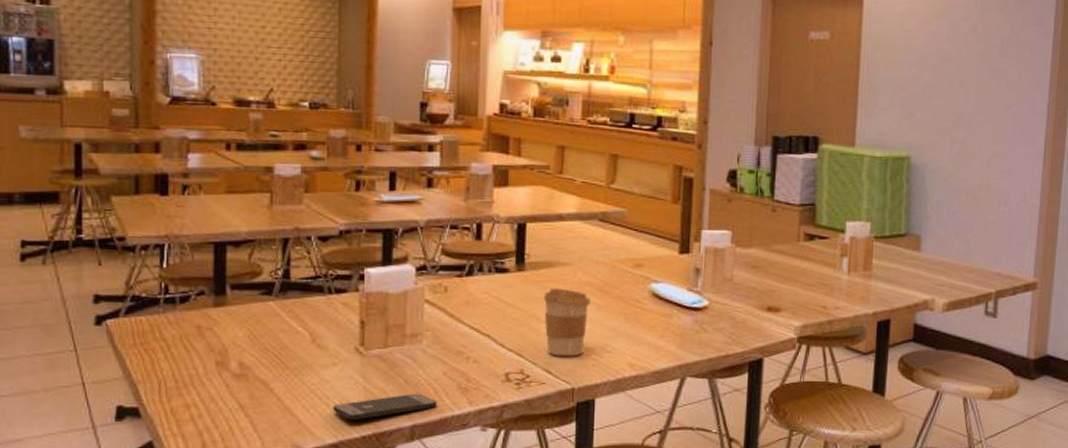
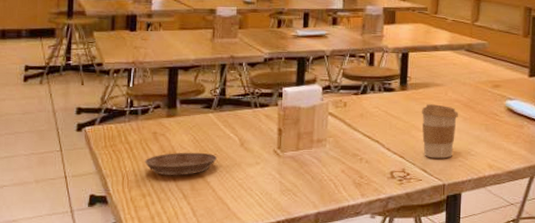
saucer: none [187,351,281,381] -> present [145,152,217,176]
smartphone: present [332,393,437,420] -> none [255,187,337,208]

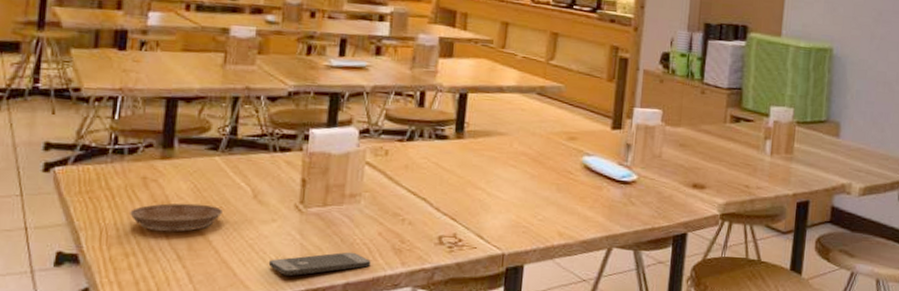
smartphone: none [255,187,337,208] -> present [268,252,371,276]
coffee cup: present [422,104,458,159] -> none [479,156,525,223]

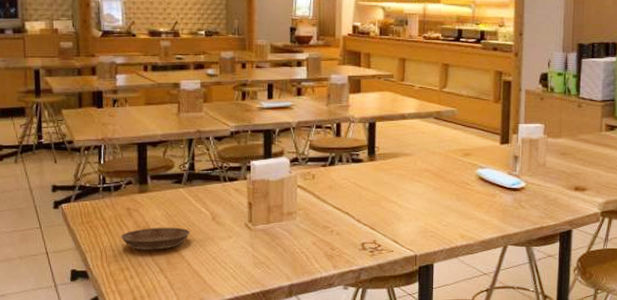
smartphone: present [268,252,371,276] -> none [229,259,309,280]

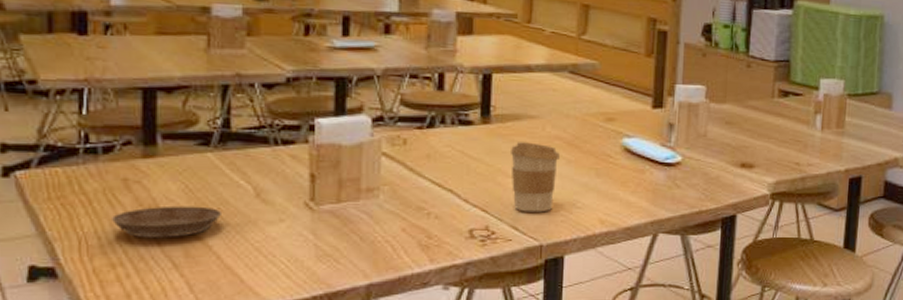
coffee cup: none [391,174,428,229] -> present [511,142,560,212]

